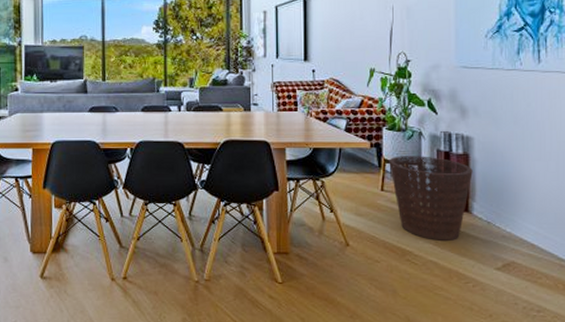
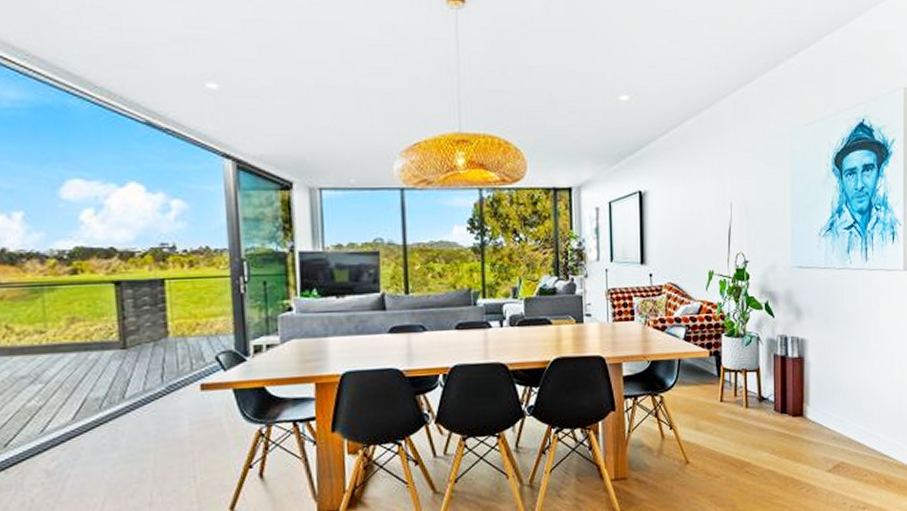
basket: present [389,156,473,241] -> none [728,362,807,449]

